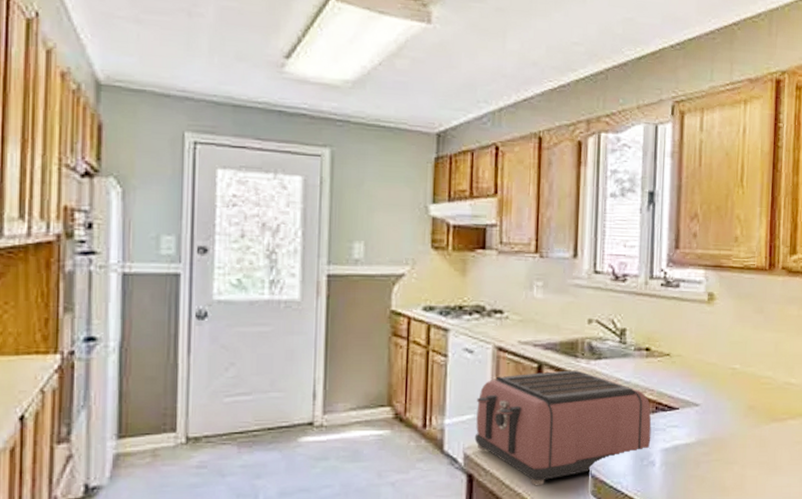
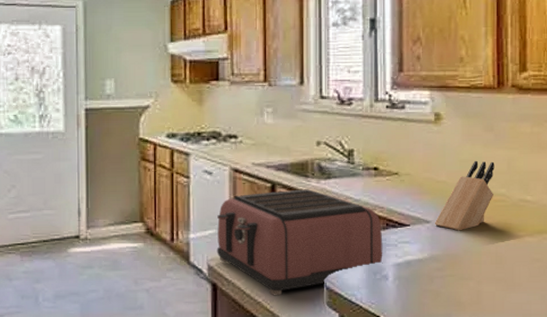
knife block: none [703,342,763,414] -> present [434,160,495,231]

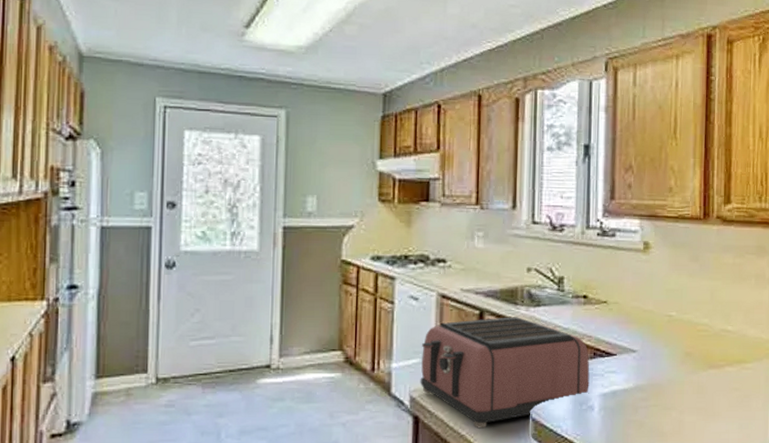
knife block: present [434,160,495,231] -> none [640,290,699,361]

